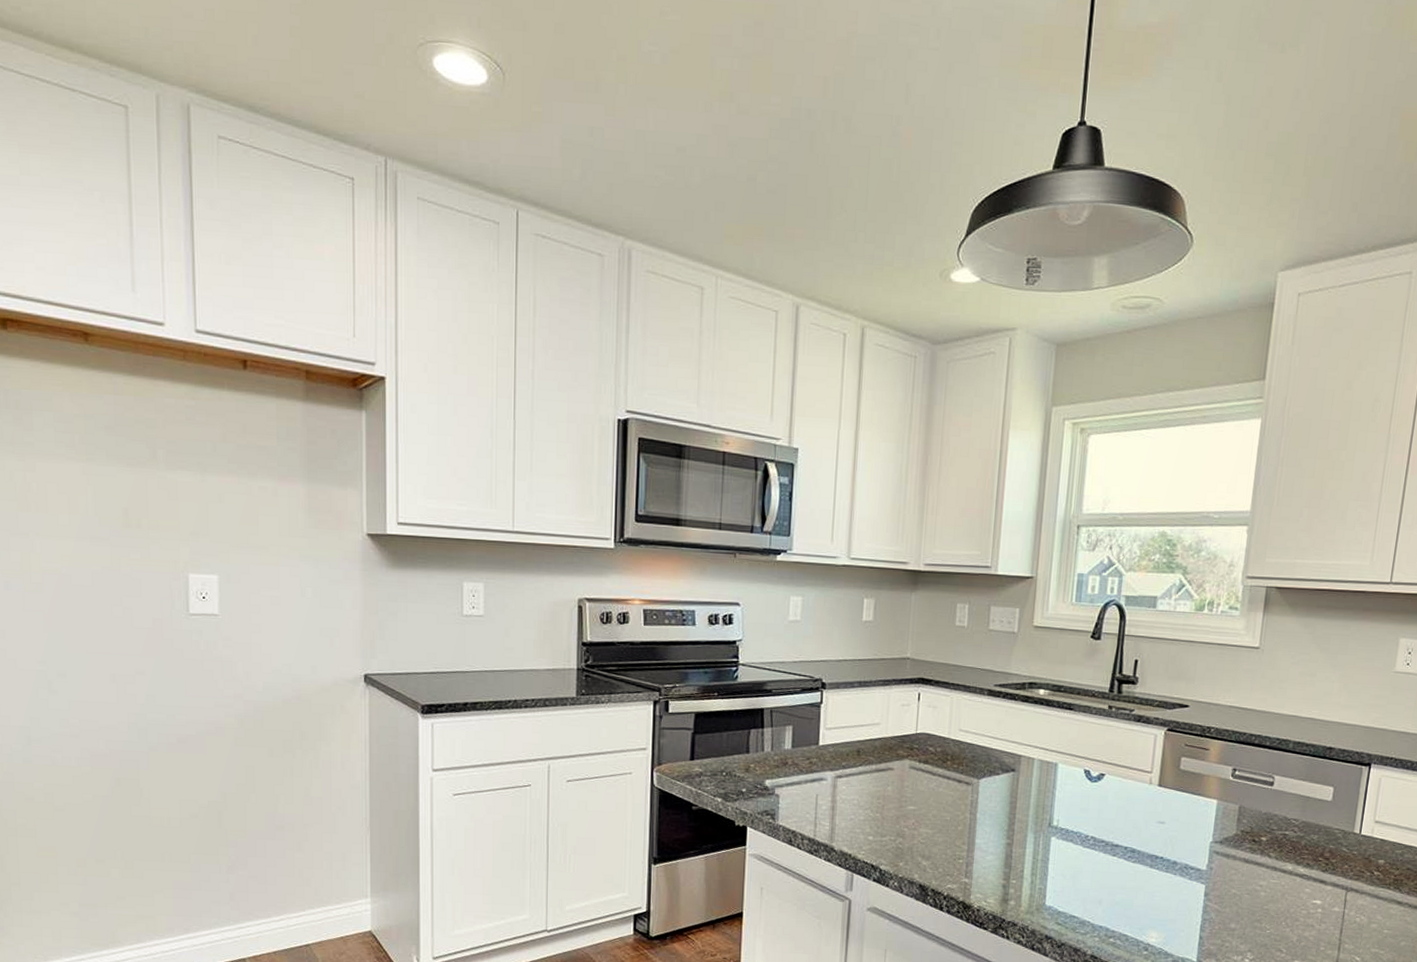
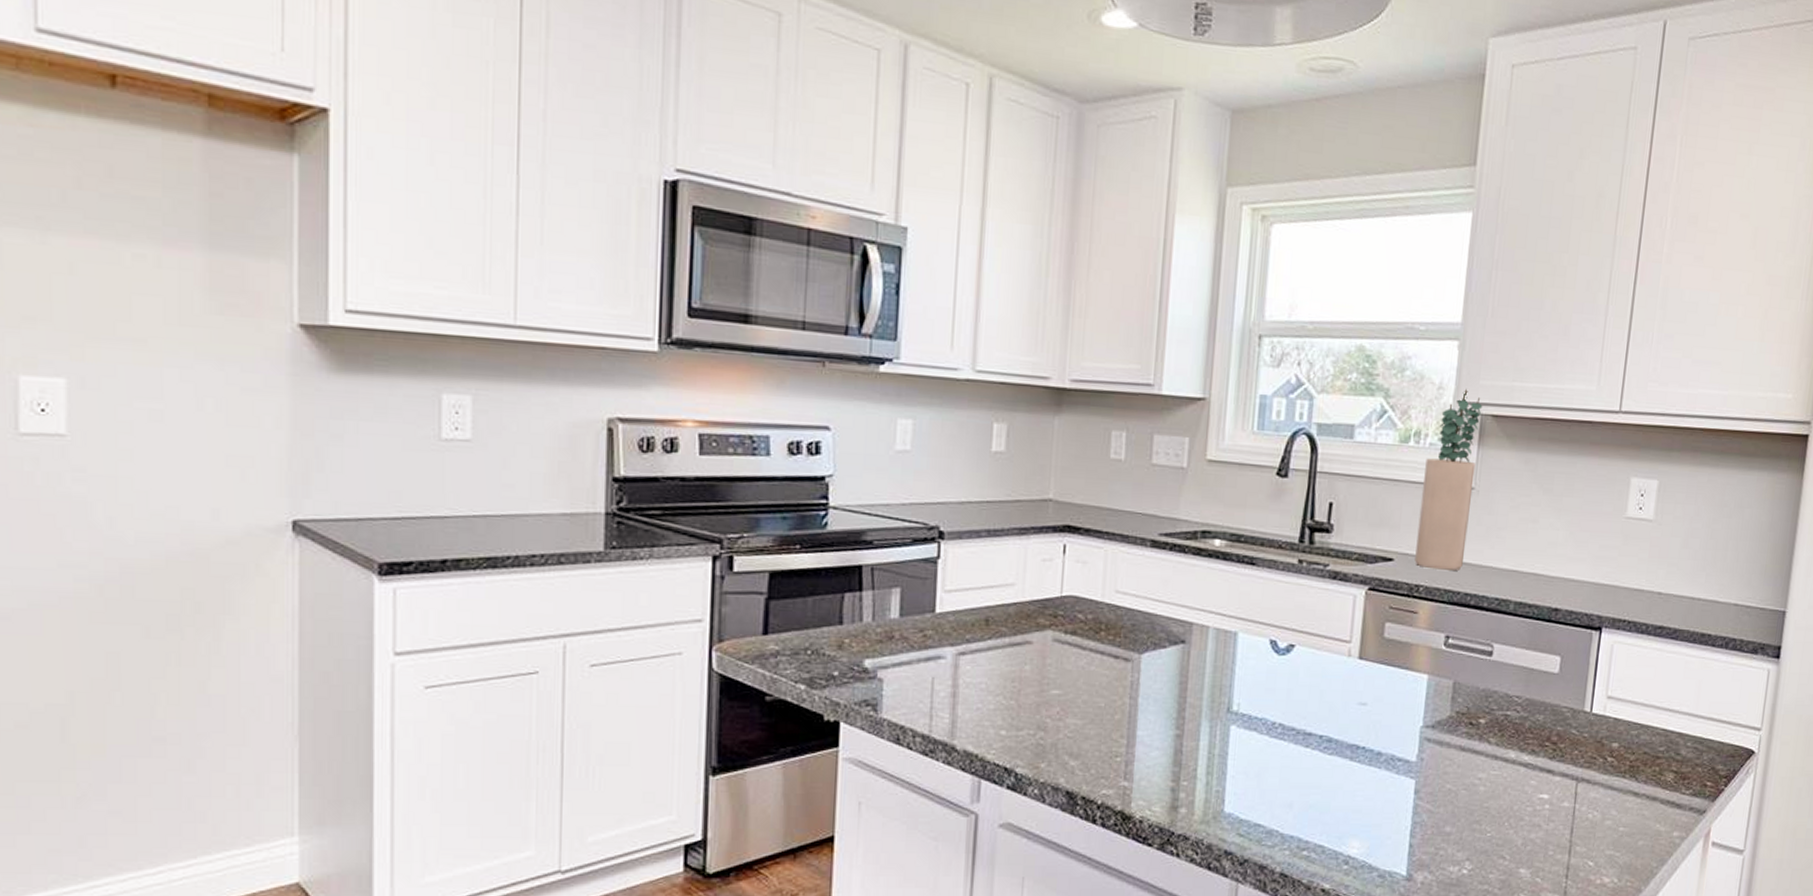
vase: none [1207,565,1268,715] -> present [1415,388,1483,571]

